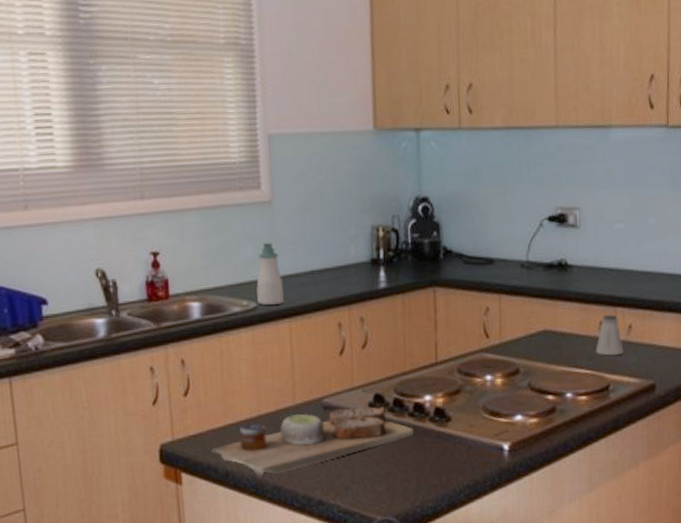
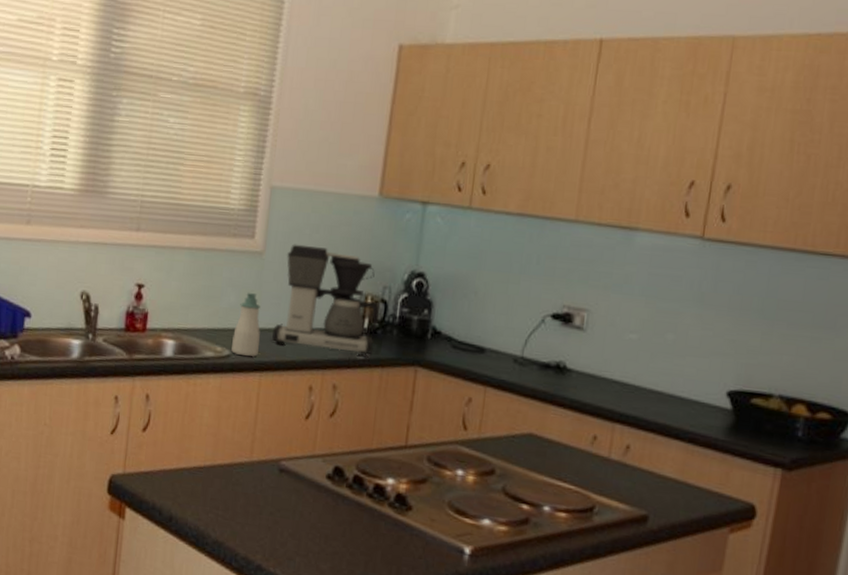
cutting board: present [209,406,415,478] -> none [157,470,371,530]
coffee maker: none [294,187,392,289] -> present [272,244,379,357]
saltshaker: present [595,314,624,356] -> none [584,429,617,476]

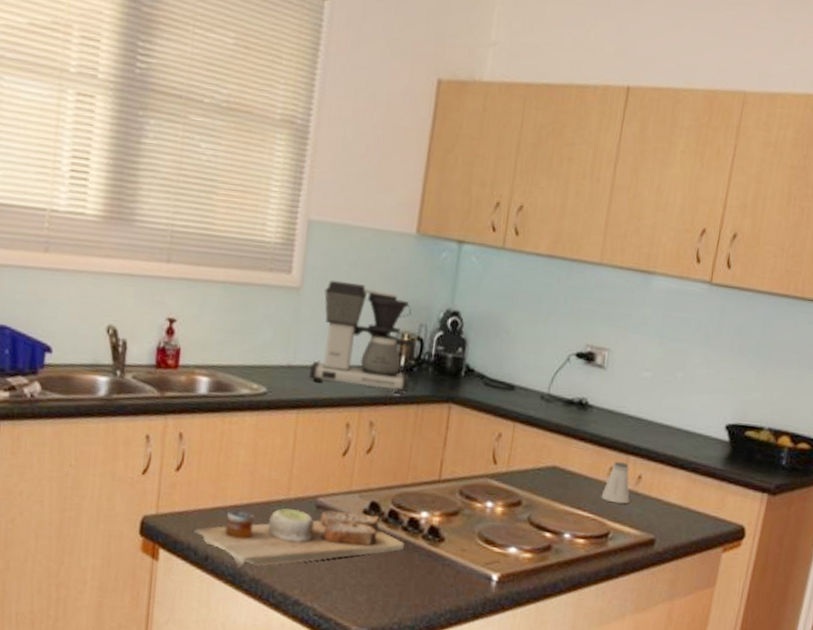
cutting board: none [157,470,371,530] -> present [192,508,406,568]
soap bottle: present [231,292,260,357] -> none [268,328,297,394]
saltshaker: none [584,429,617,476] -> present [601,461,630,504]

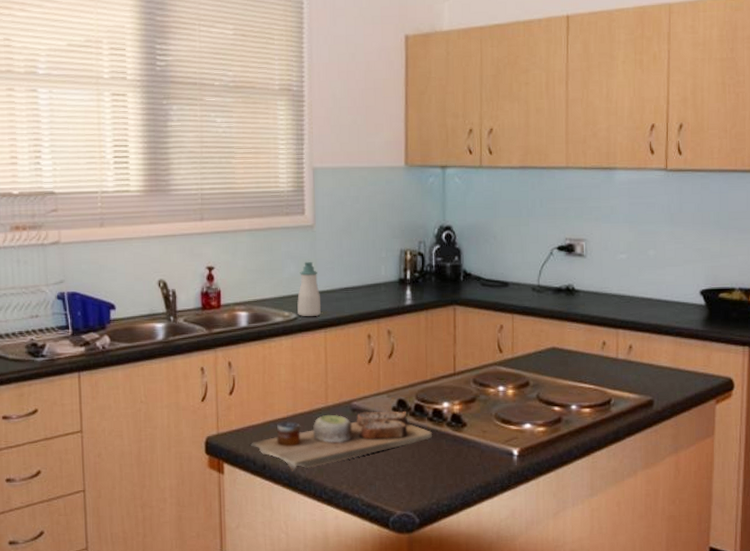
soap bottle: none [268,328,297,394] -> present [297,261,321,317]
coffee maker: present [309,280,416,394] -> none [331,215,418,304]
saltshaker: present [601,461,630,504] -> none [599,335,624,373]

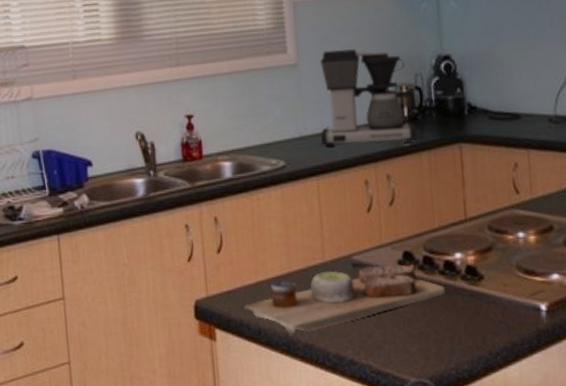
soap bottle: present [297,261,321,317] -> none [284,103,311,164]
coffee maker: none [331,215,418,304] -> present [320,49,417,148]

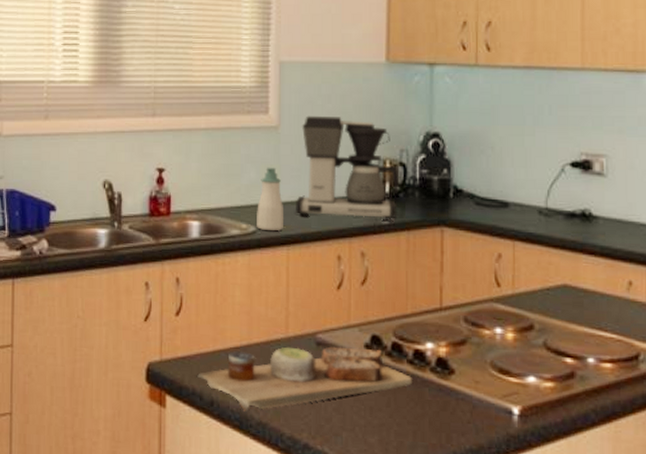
soap bottle: none [284,103,311,164] -> present [257,167,283,231]

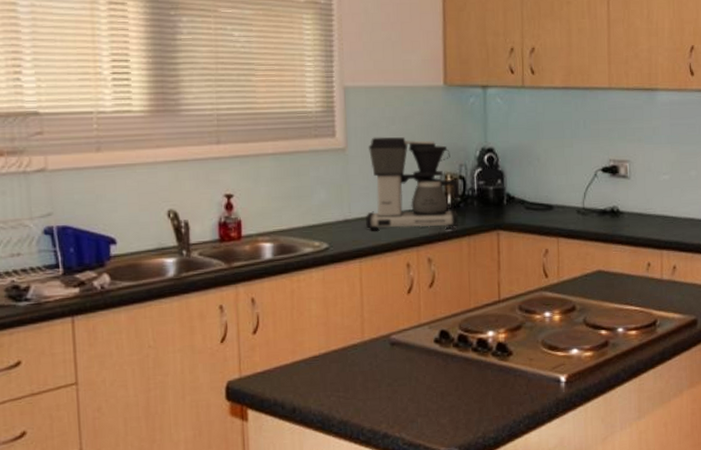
cutting board: present [196,346,413,412] -> none [277,342,478,413]
soap bottle: present [257,167,283,231] -> none [328,186,355,247]

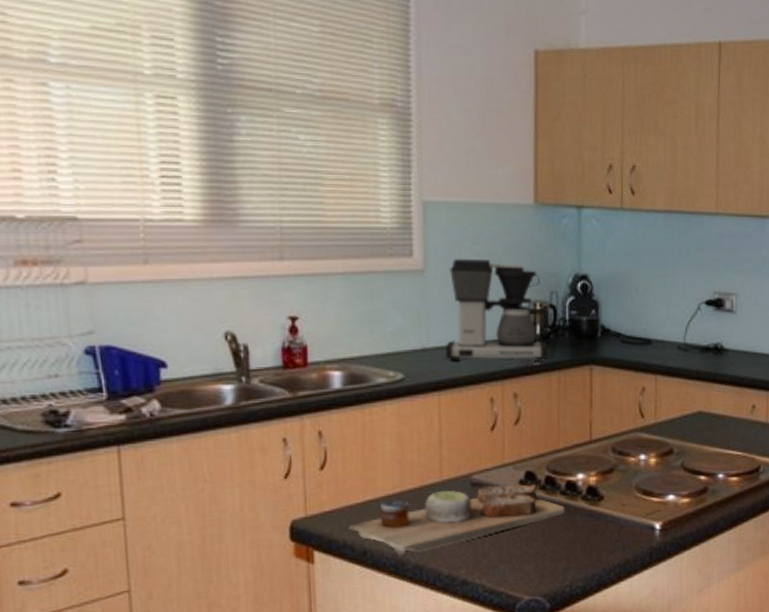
cutting board: none [277,342,478,413] -> present [346,484,566,557]

